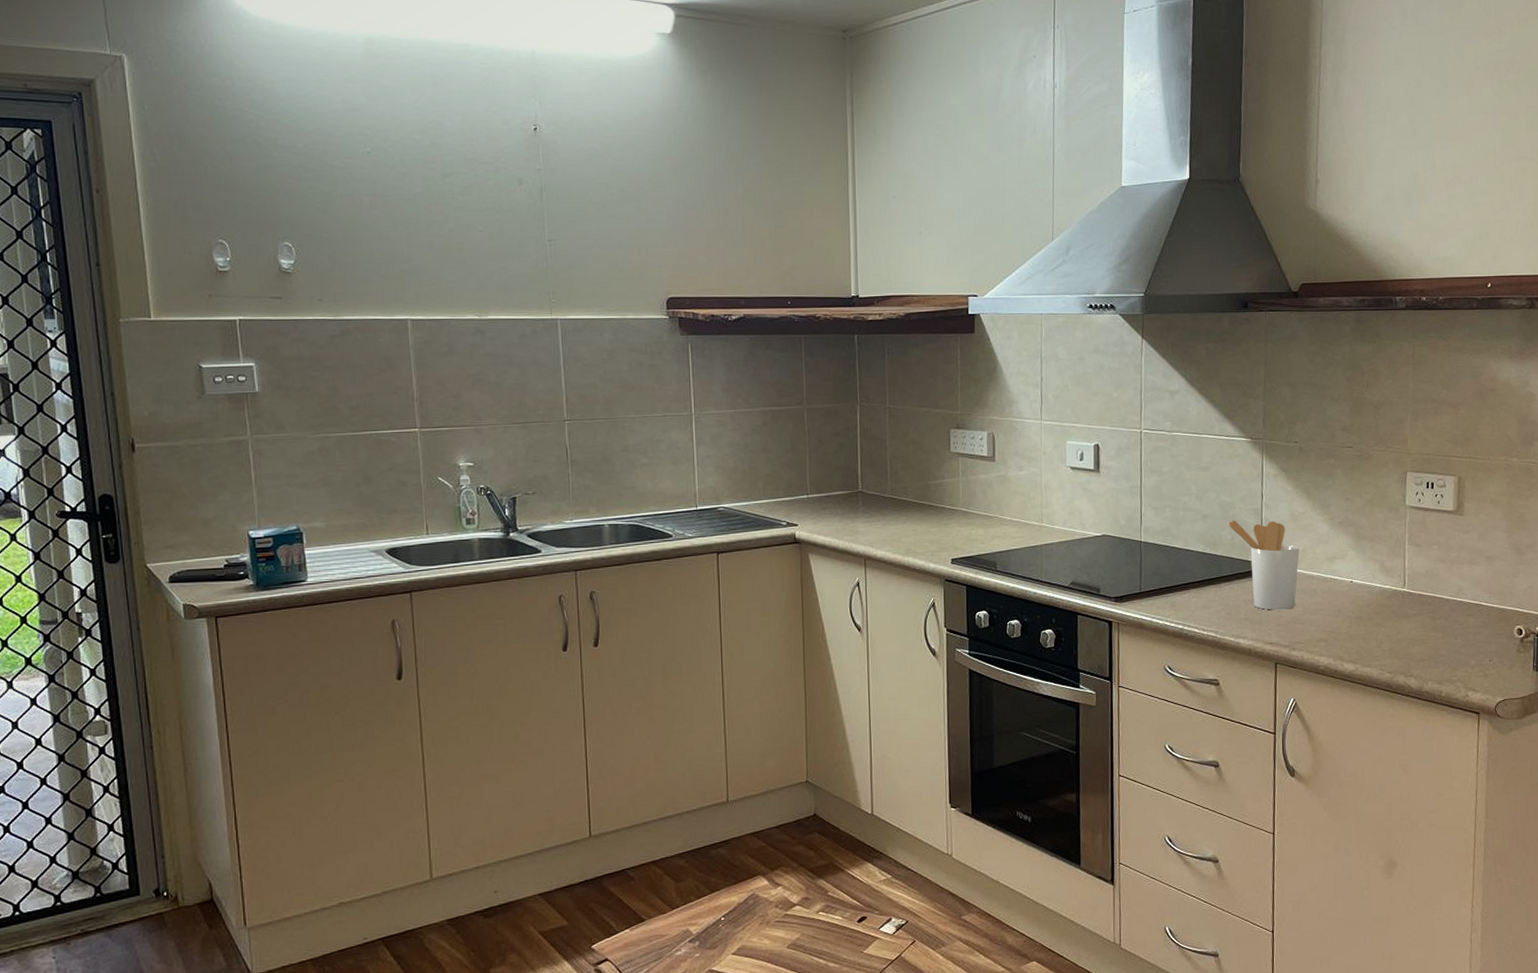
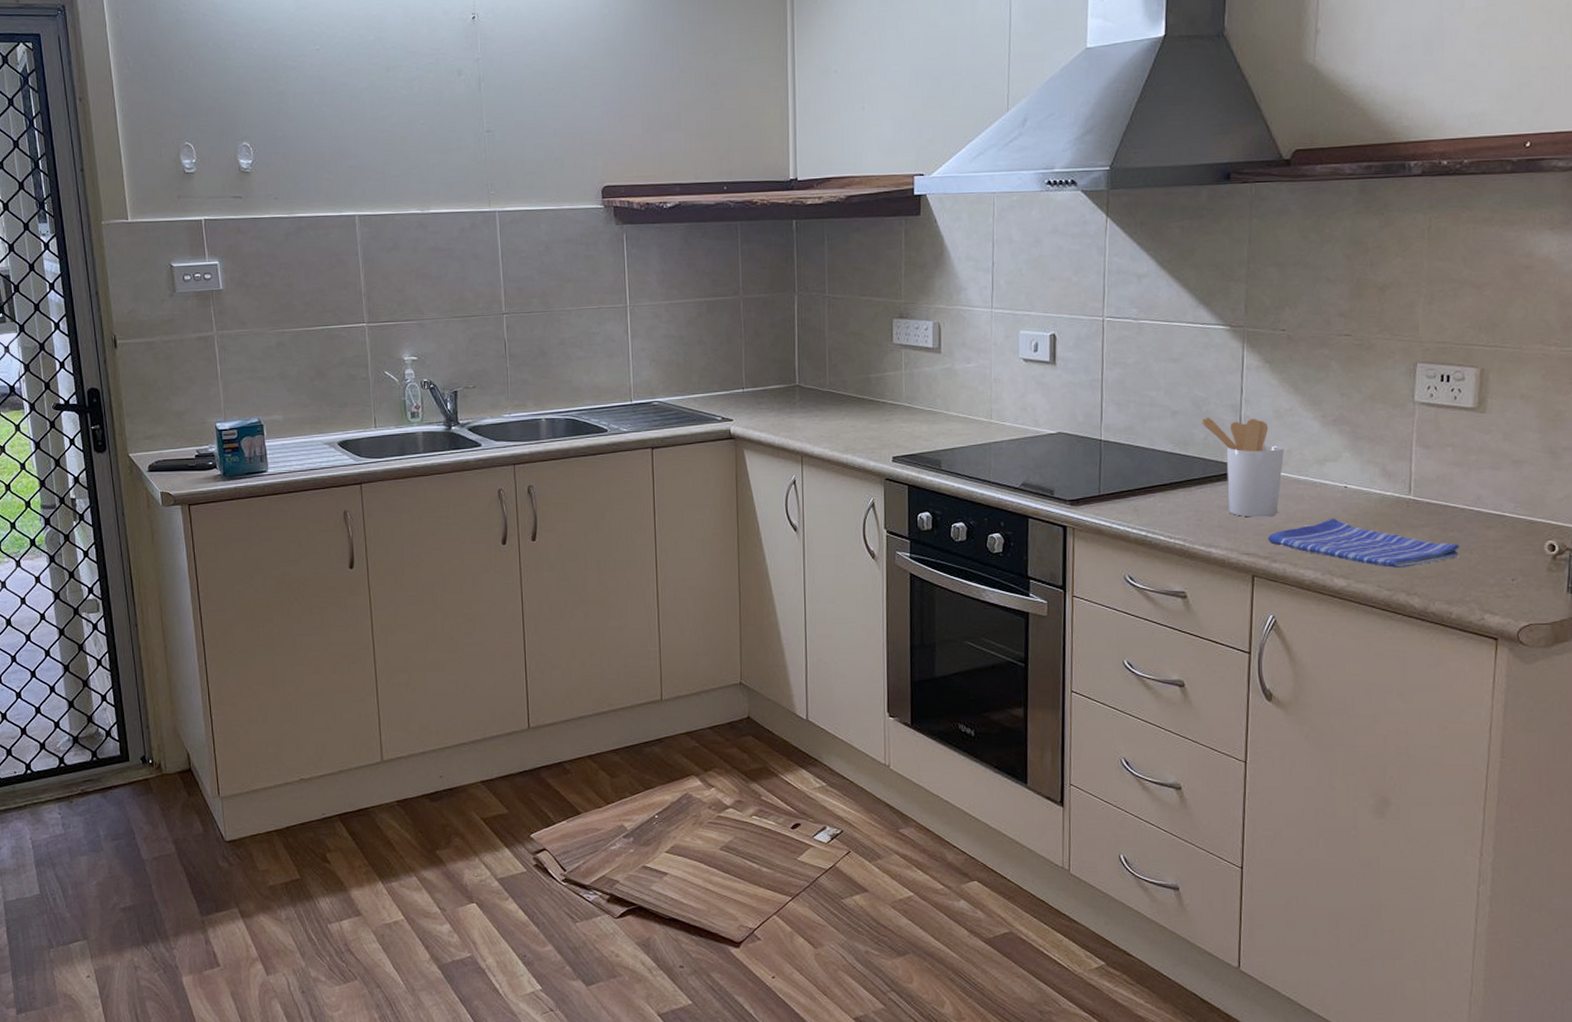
dish towel: none [1287,609,1446,653] -> present [1268,518,1460,568]

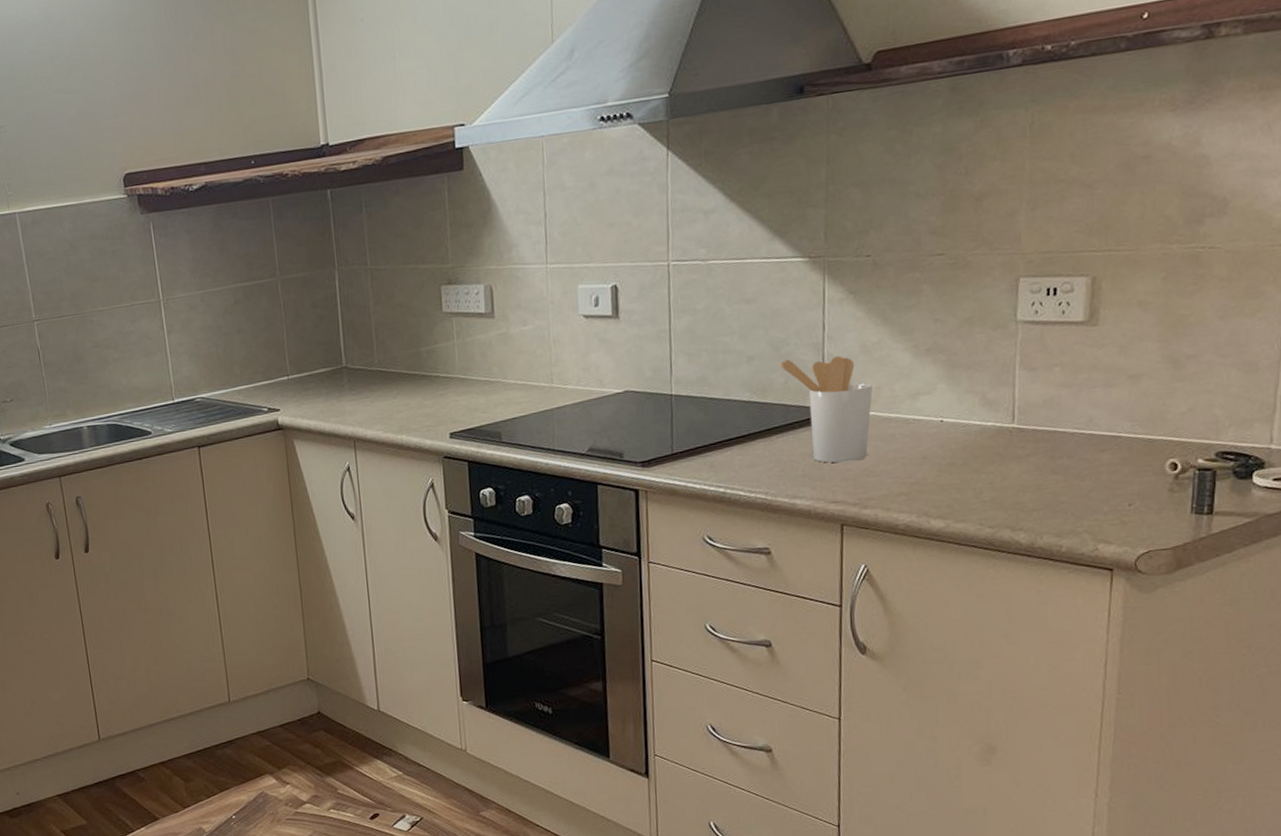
dish towel: present [1268,518,1460,568] -> none [857,455,1070,504]

